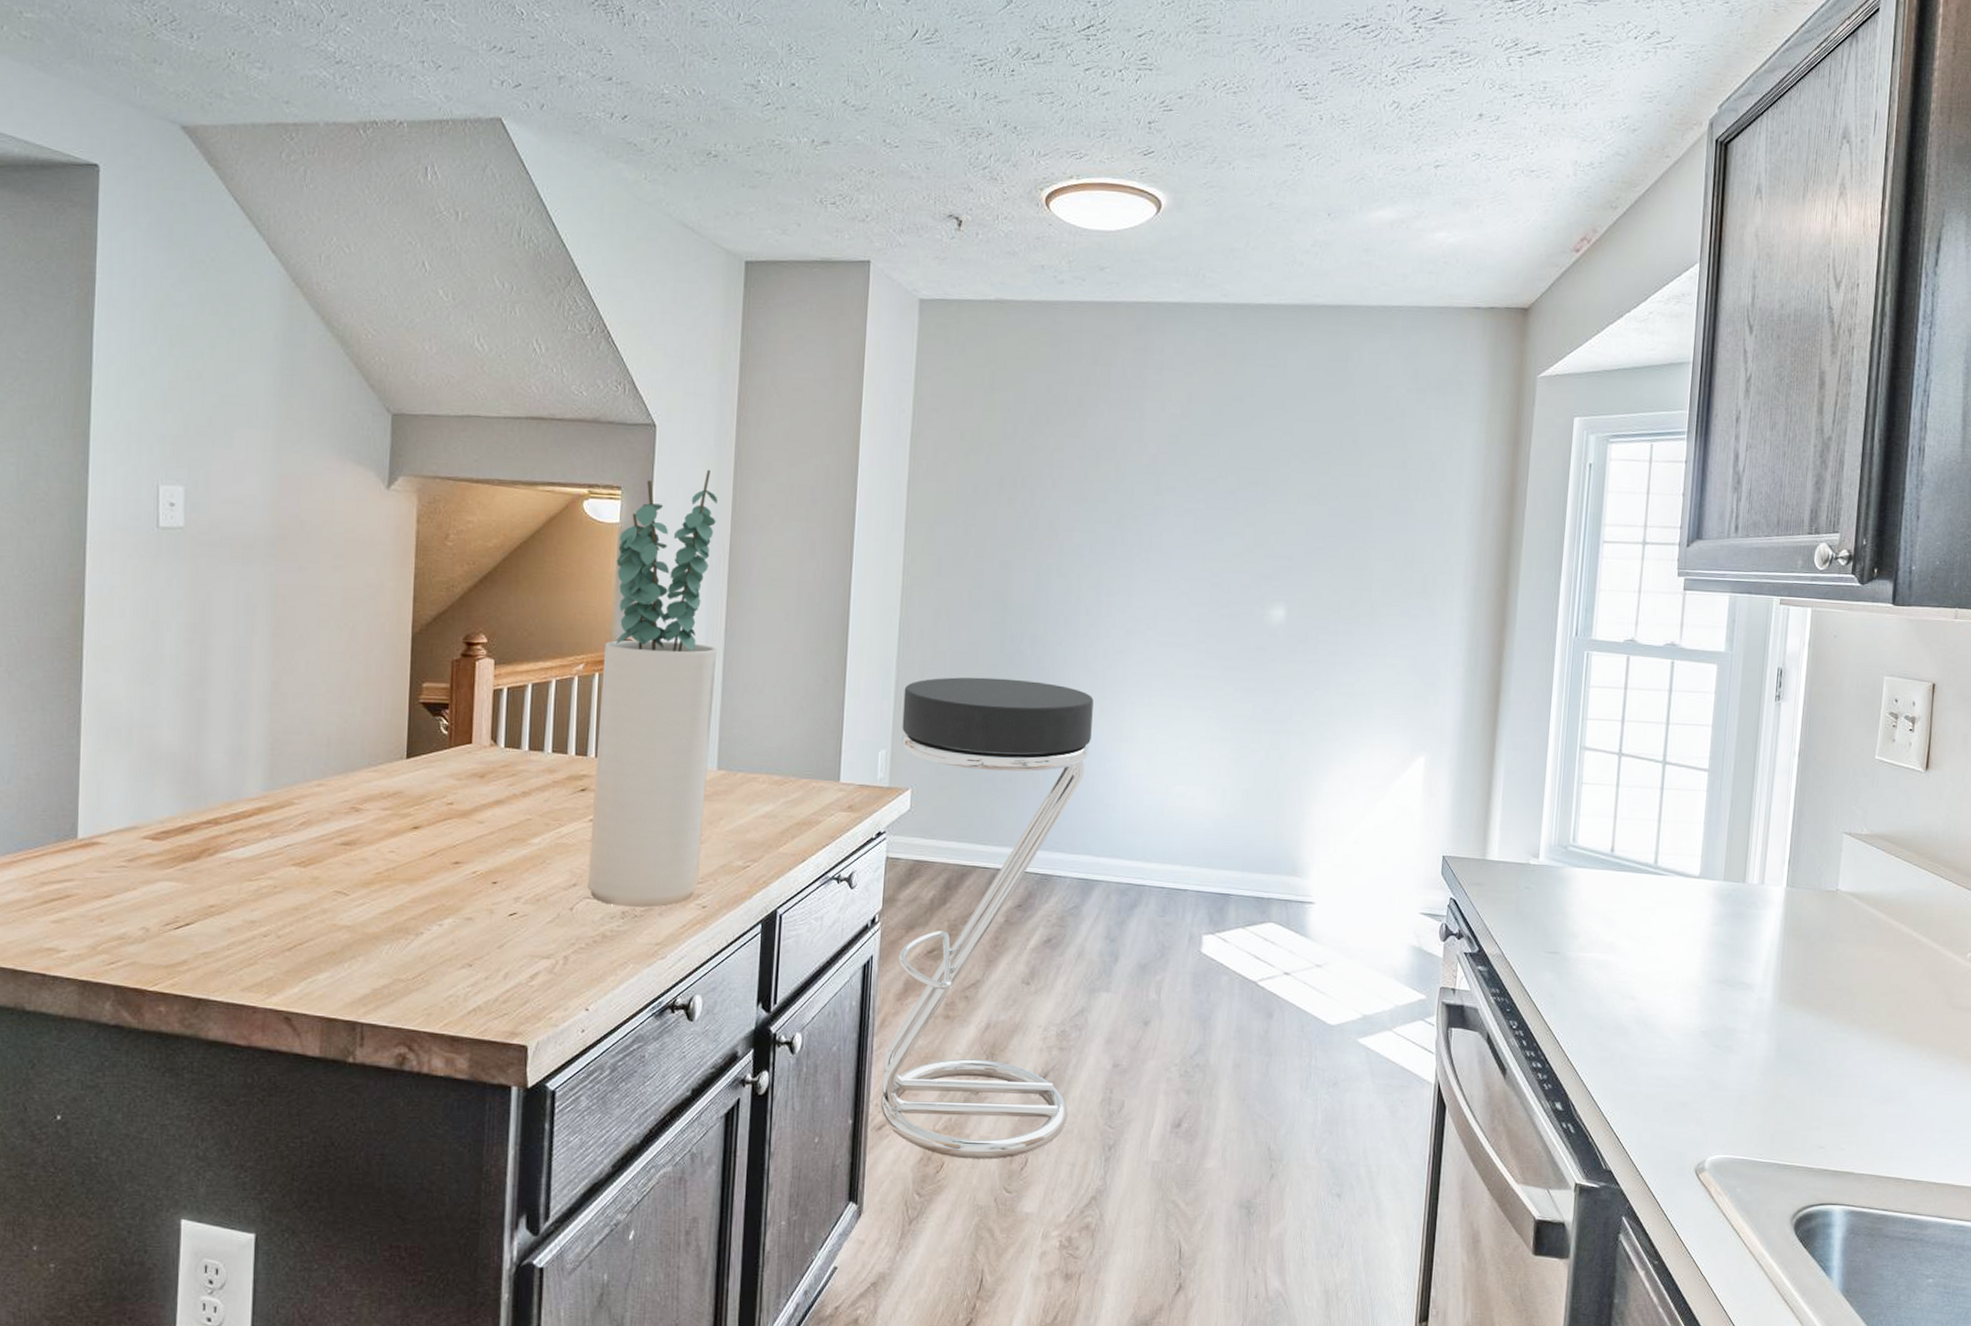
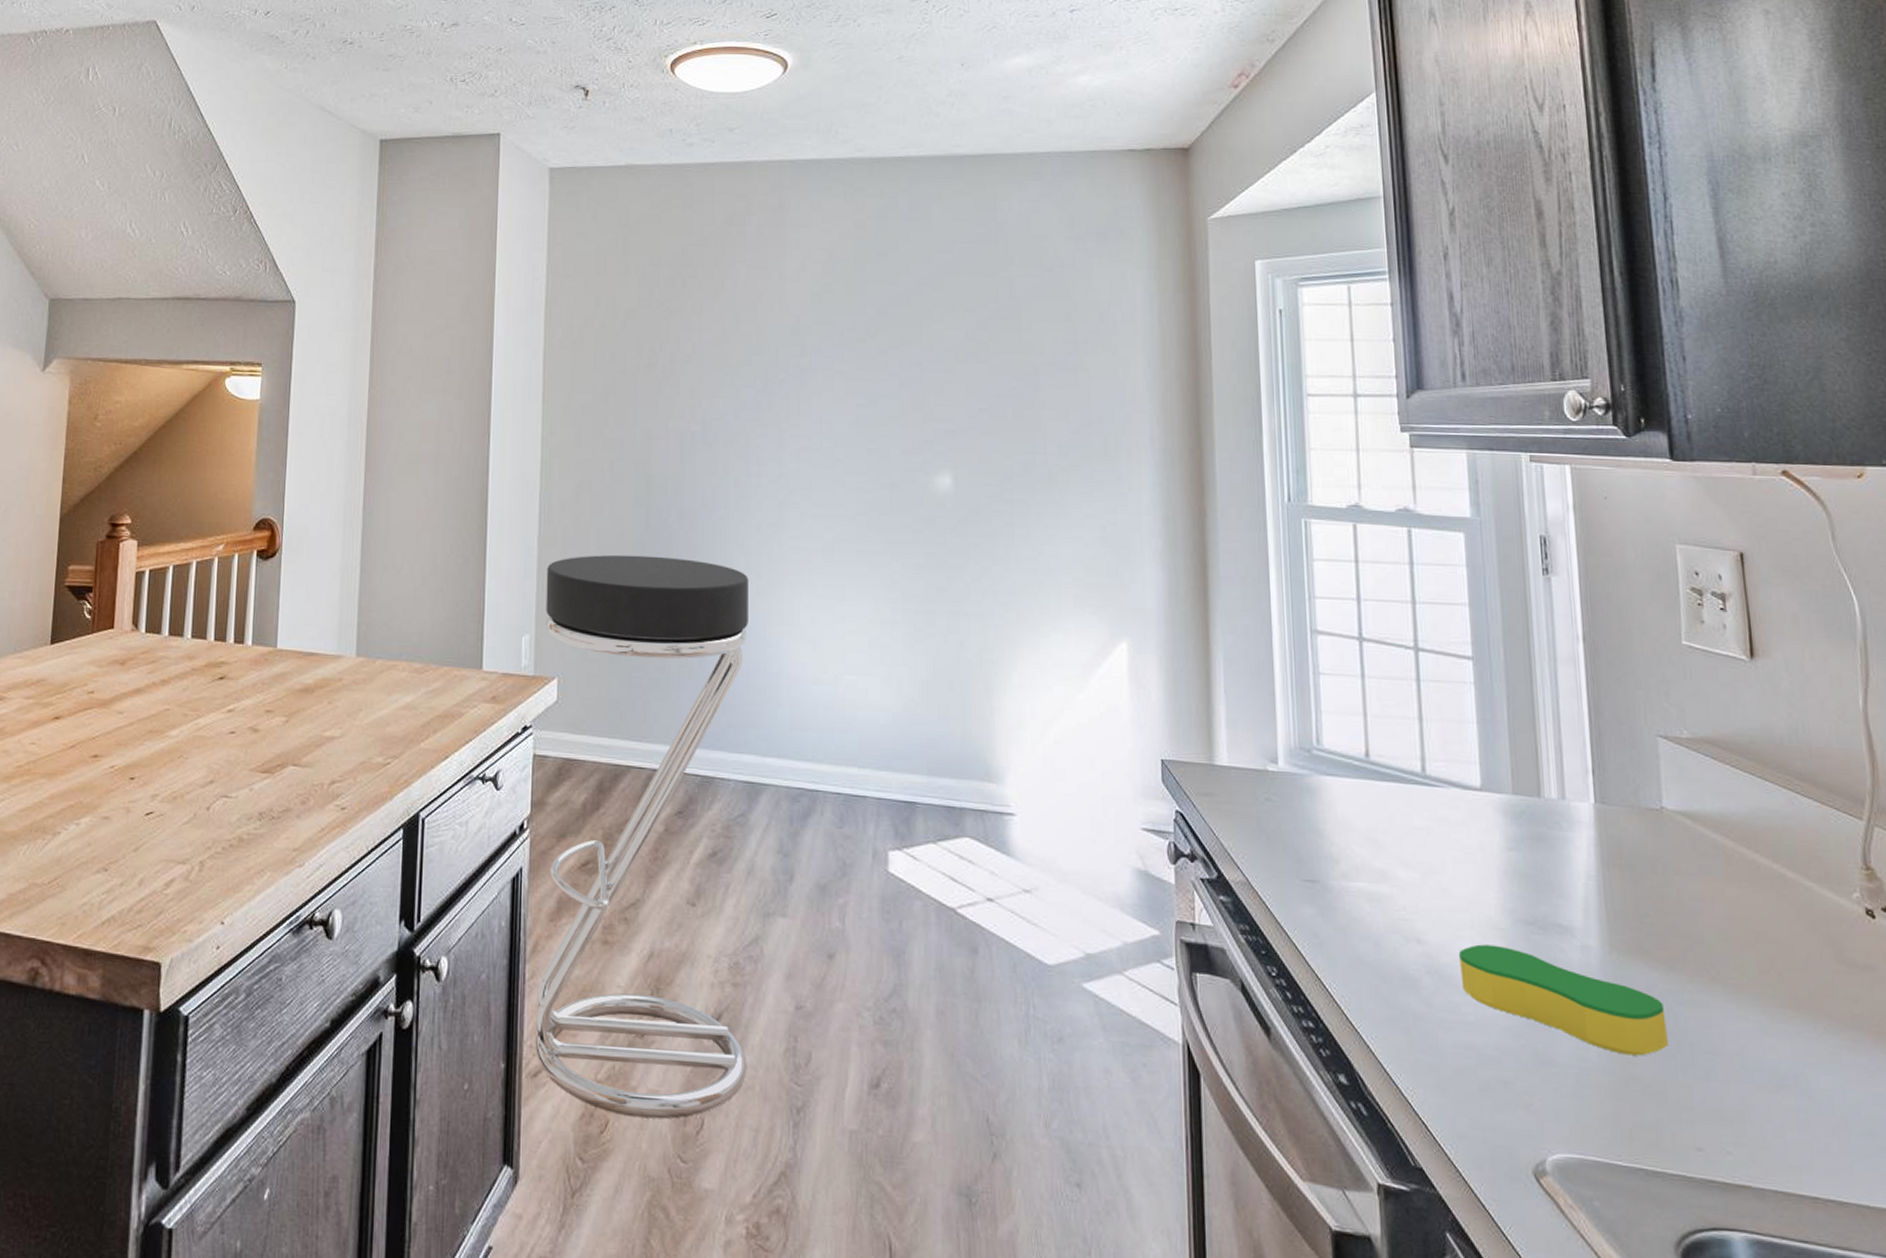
vase: present [588,469,717,908] -> none [225,343,356,808]
sponge: none [1661,999,1813,1080] -> present [1459,944,1668,1056]

